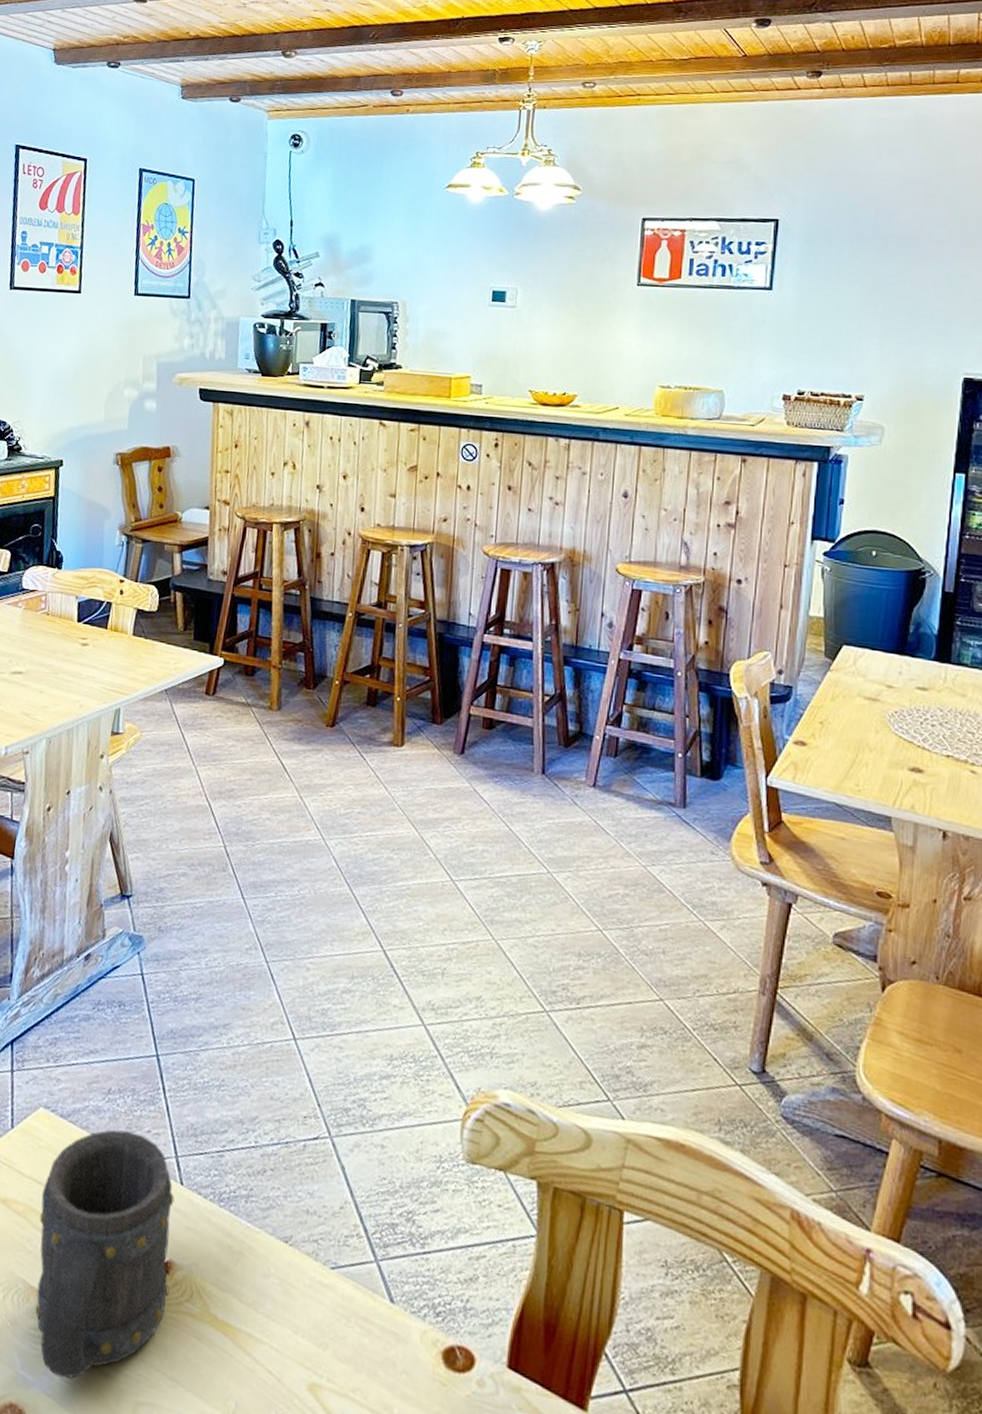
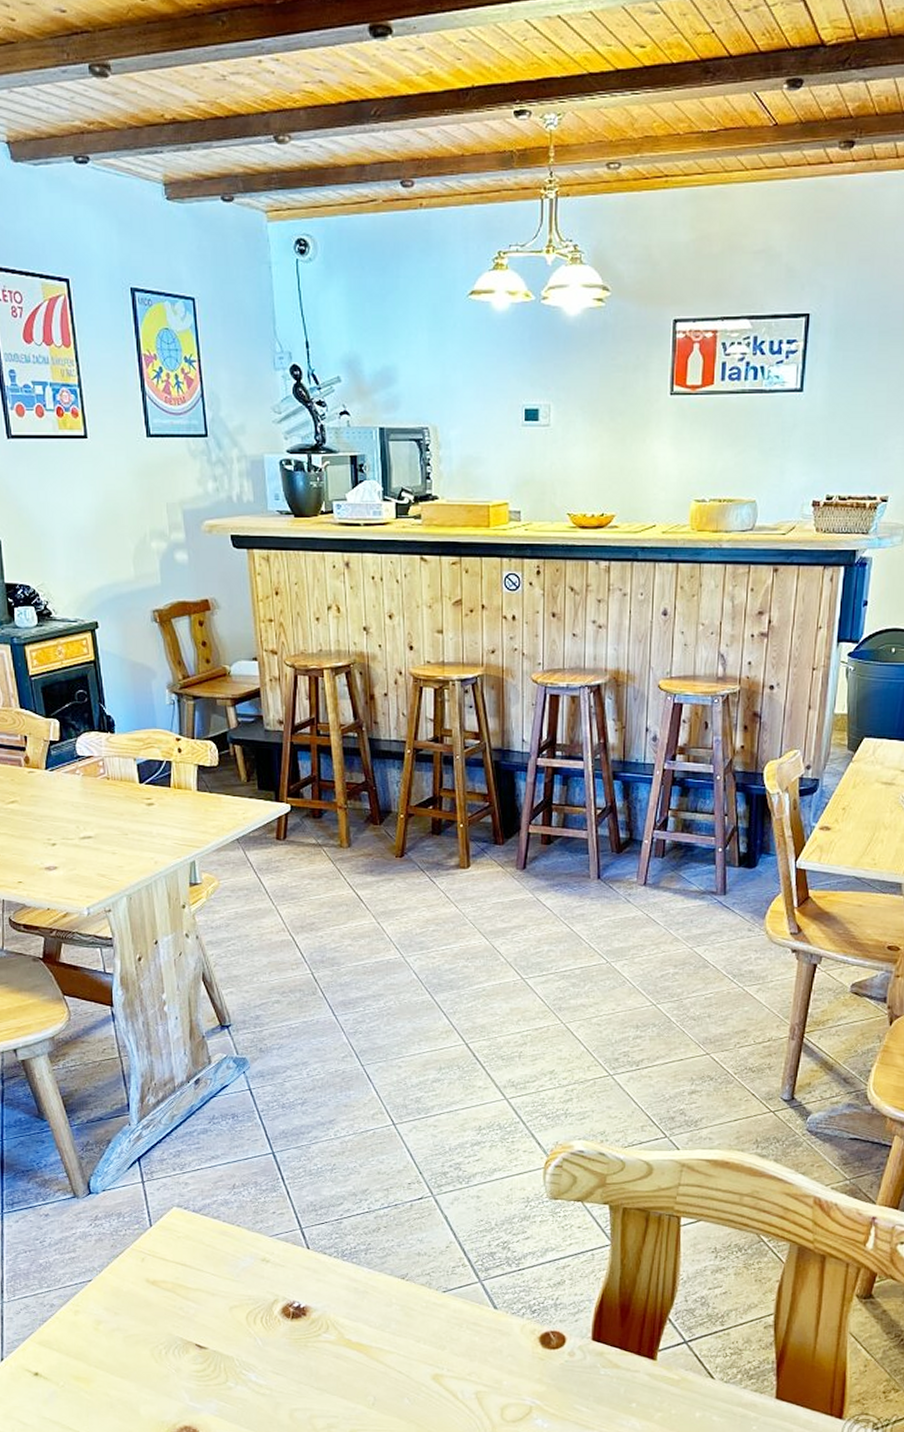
beer mug: present [35,1129,175,1379] -> none [186,1215,308,1402]

